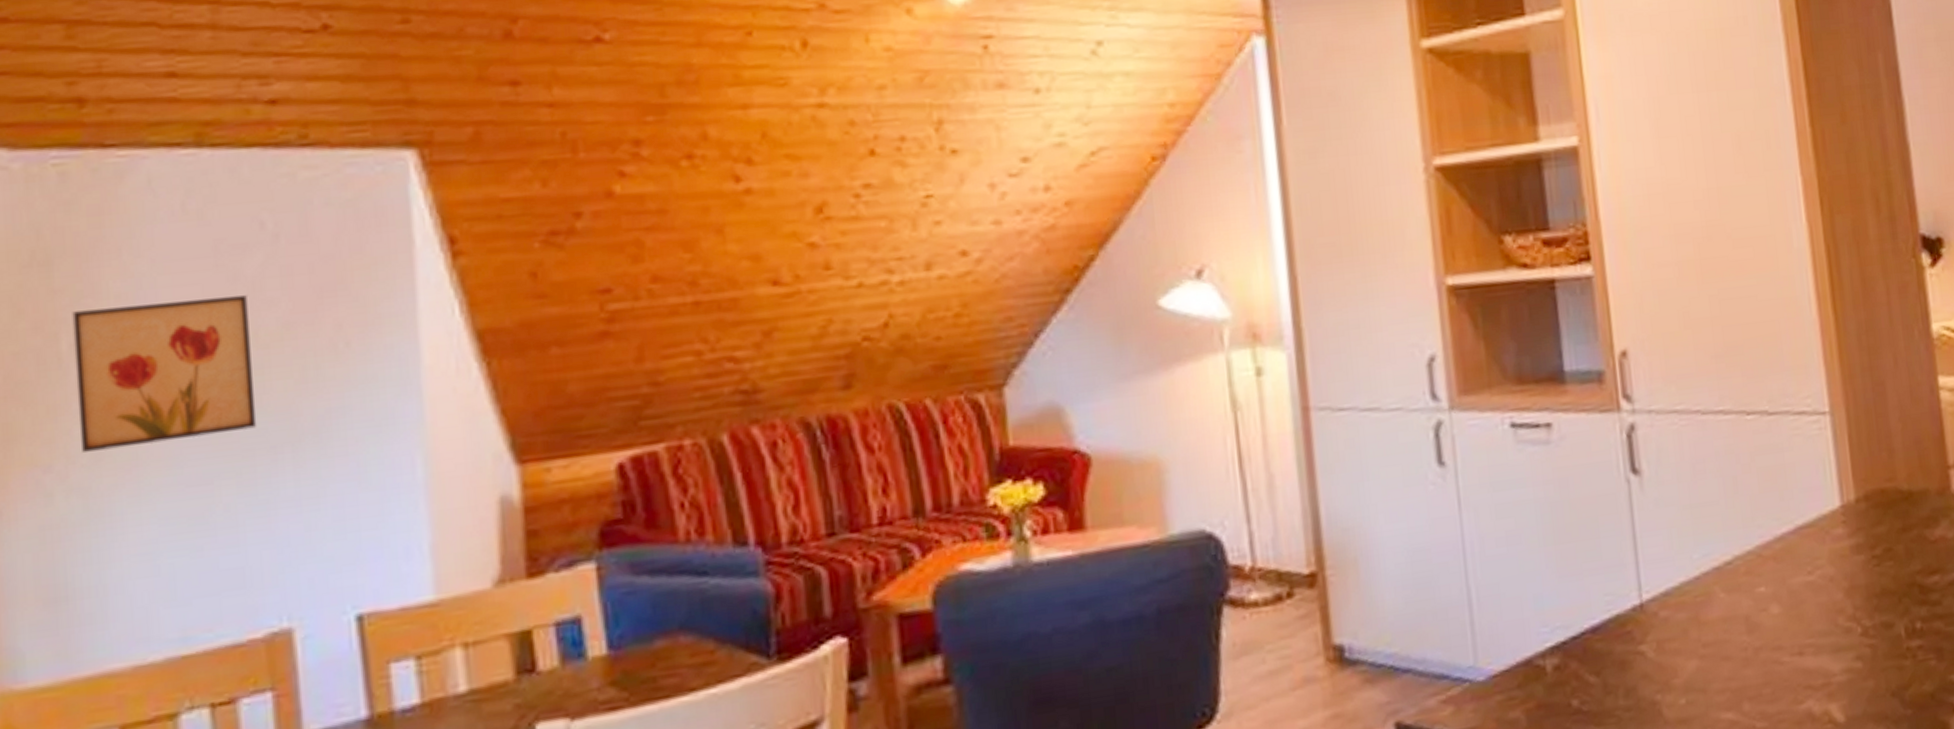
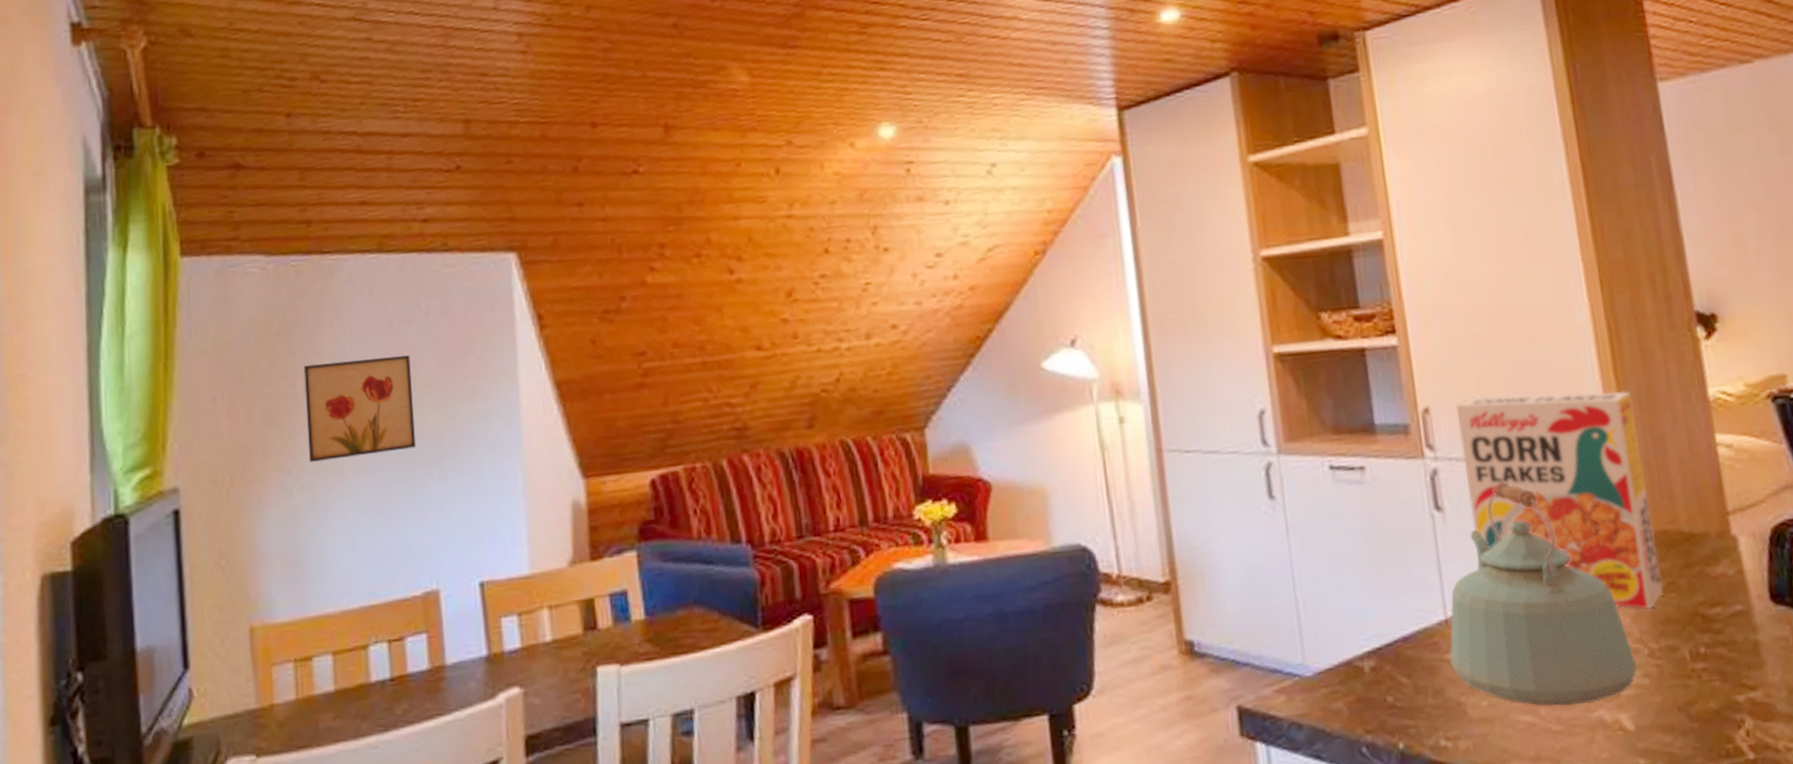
kettle: none [1644,437,1850,700] -> present [1450,482,1638,706]
cereal box: none [1658,328,1879,582] -> present [1456,391,1663,610]

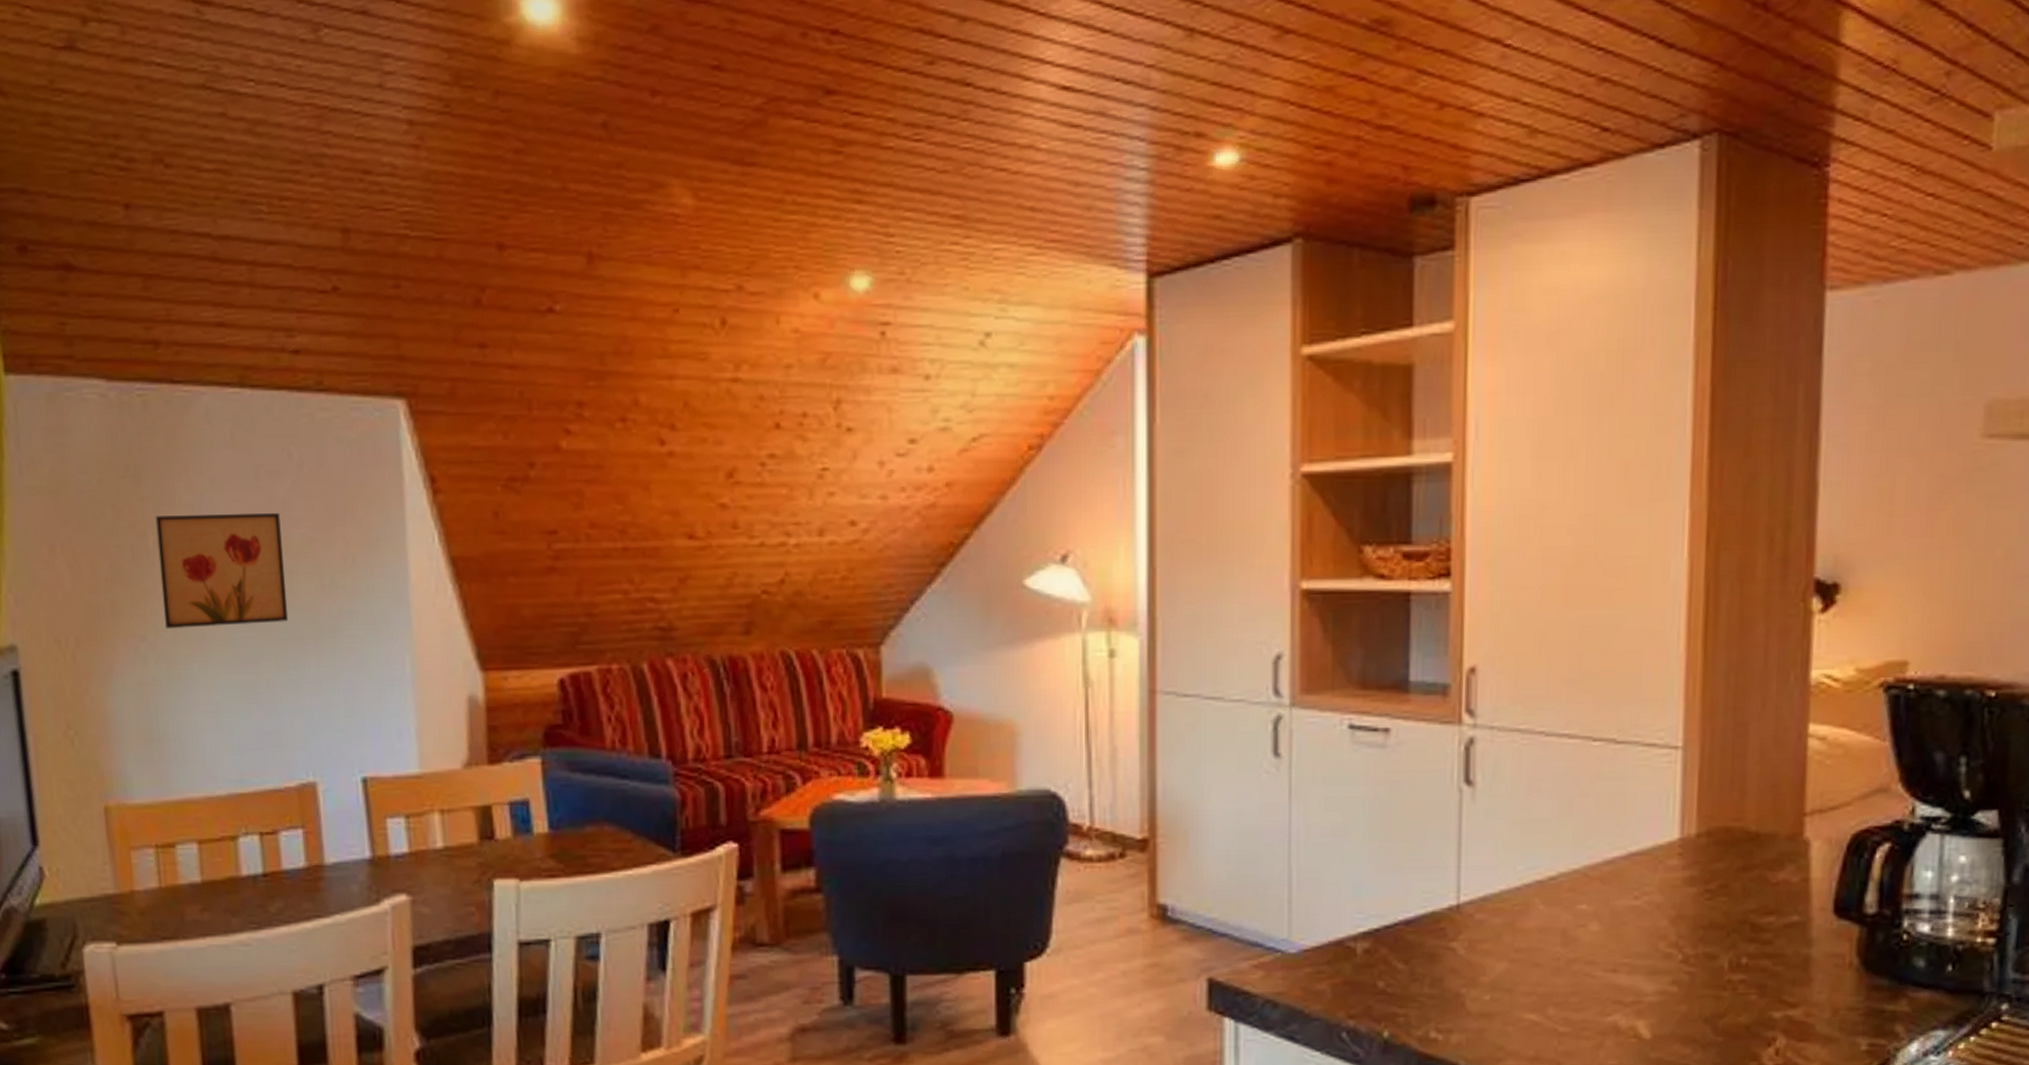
kettle: present [1450,482,1638,706] -> none [1455,758,1667,1007]
cereal box: present [1456,391,1663,610] -> none [1506,658,1719,912]

